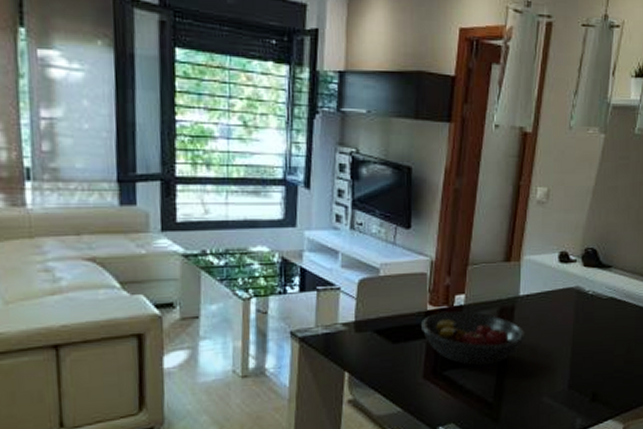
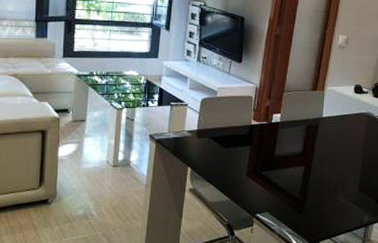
fruit bowl: present [420,311,527,366] -> none [246,127,327,169]

